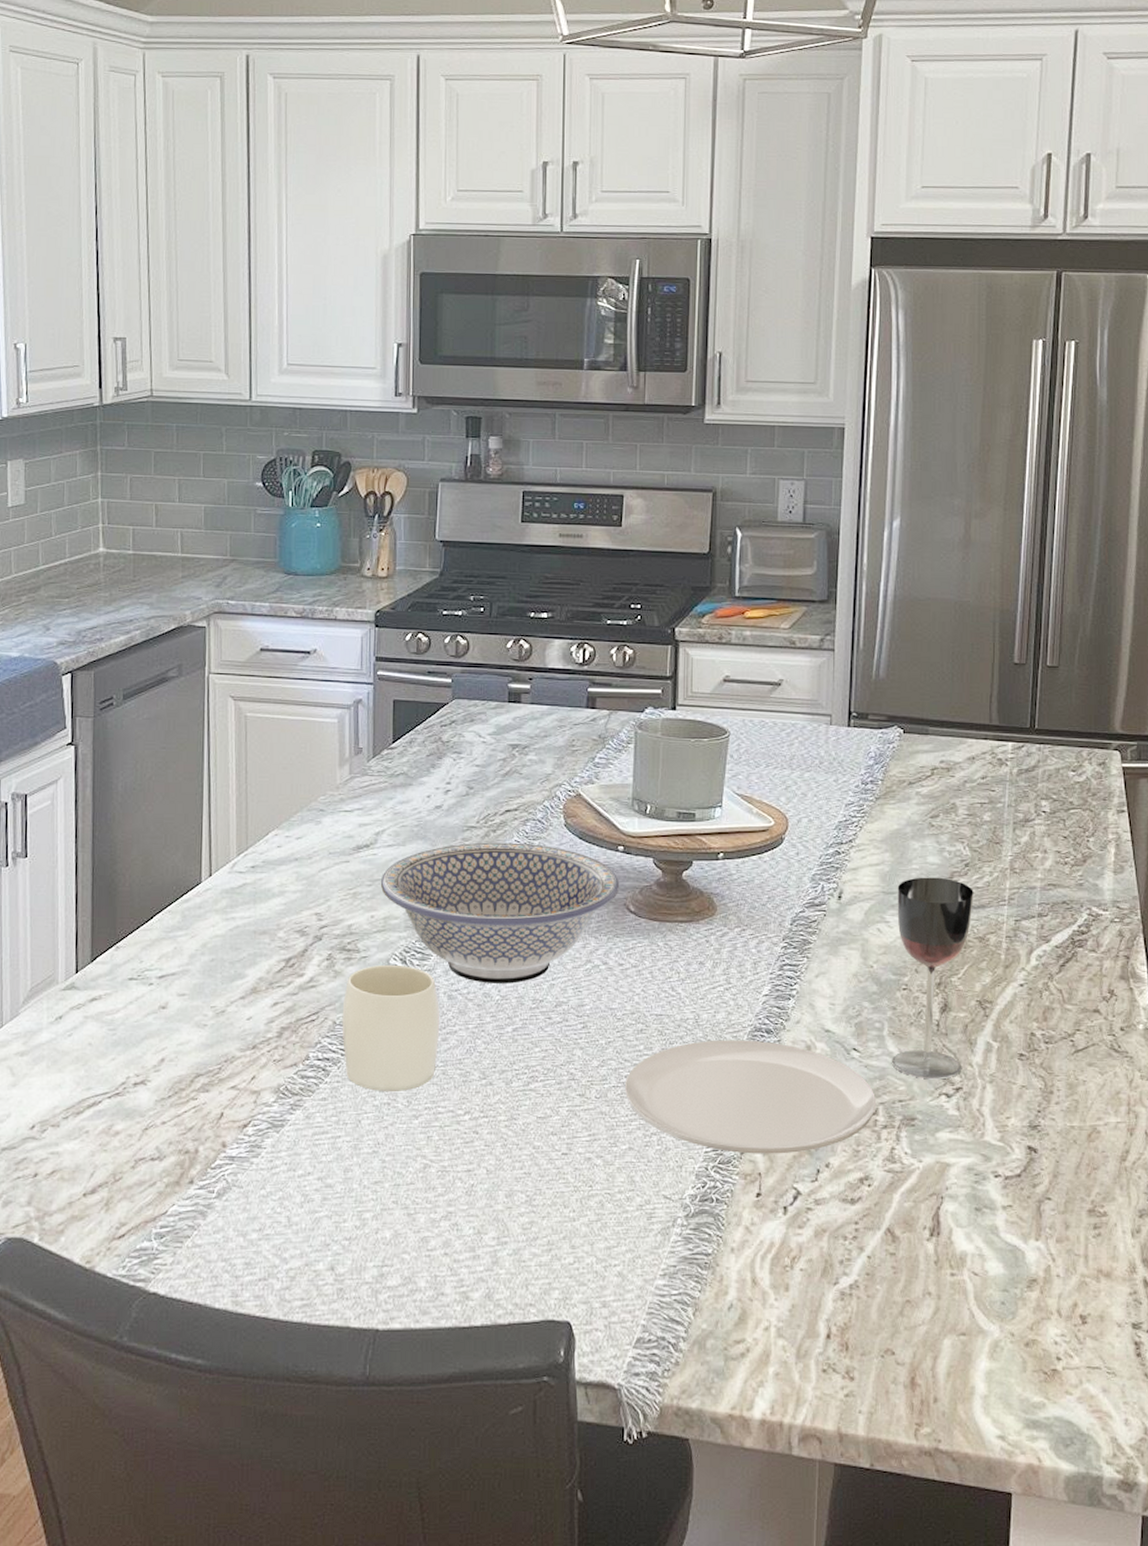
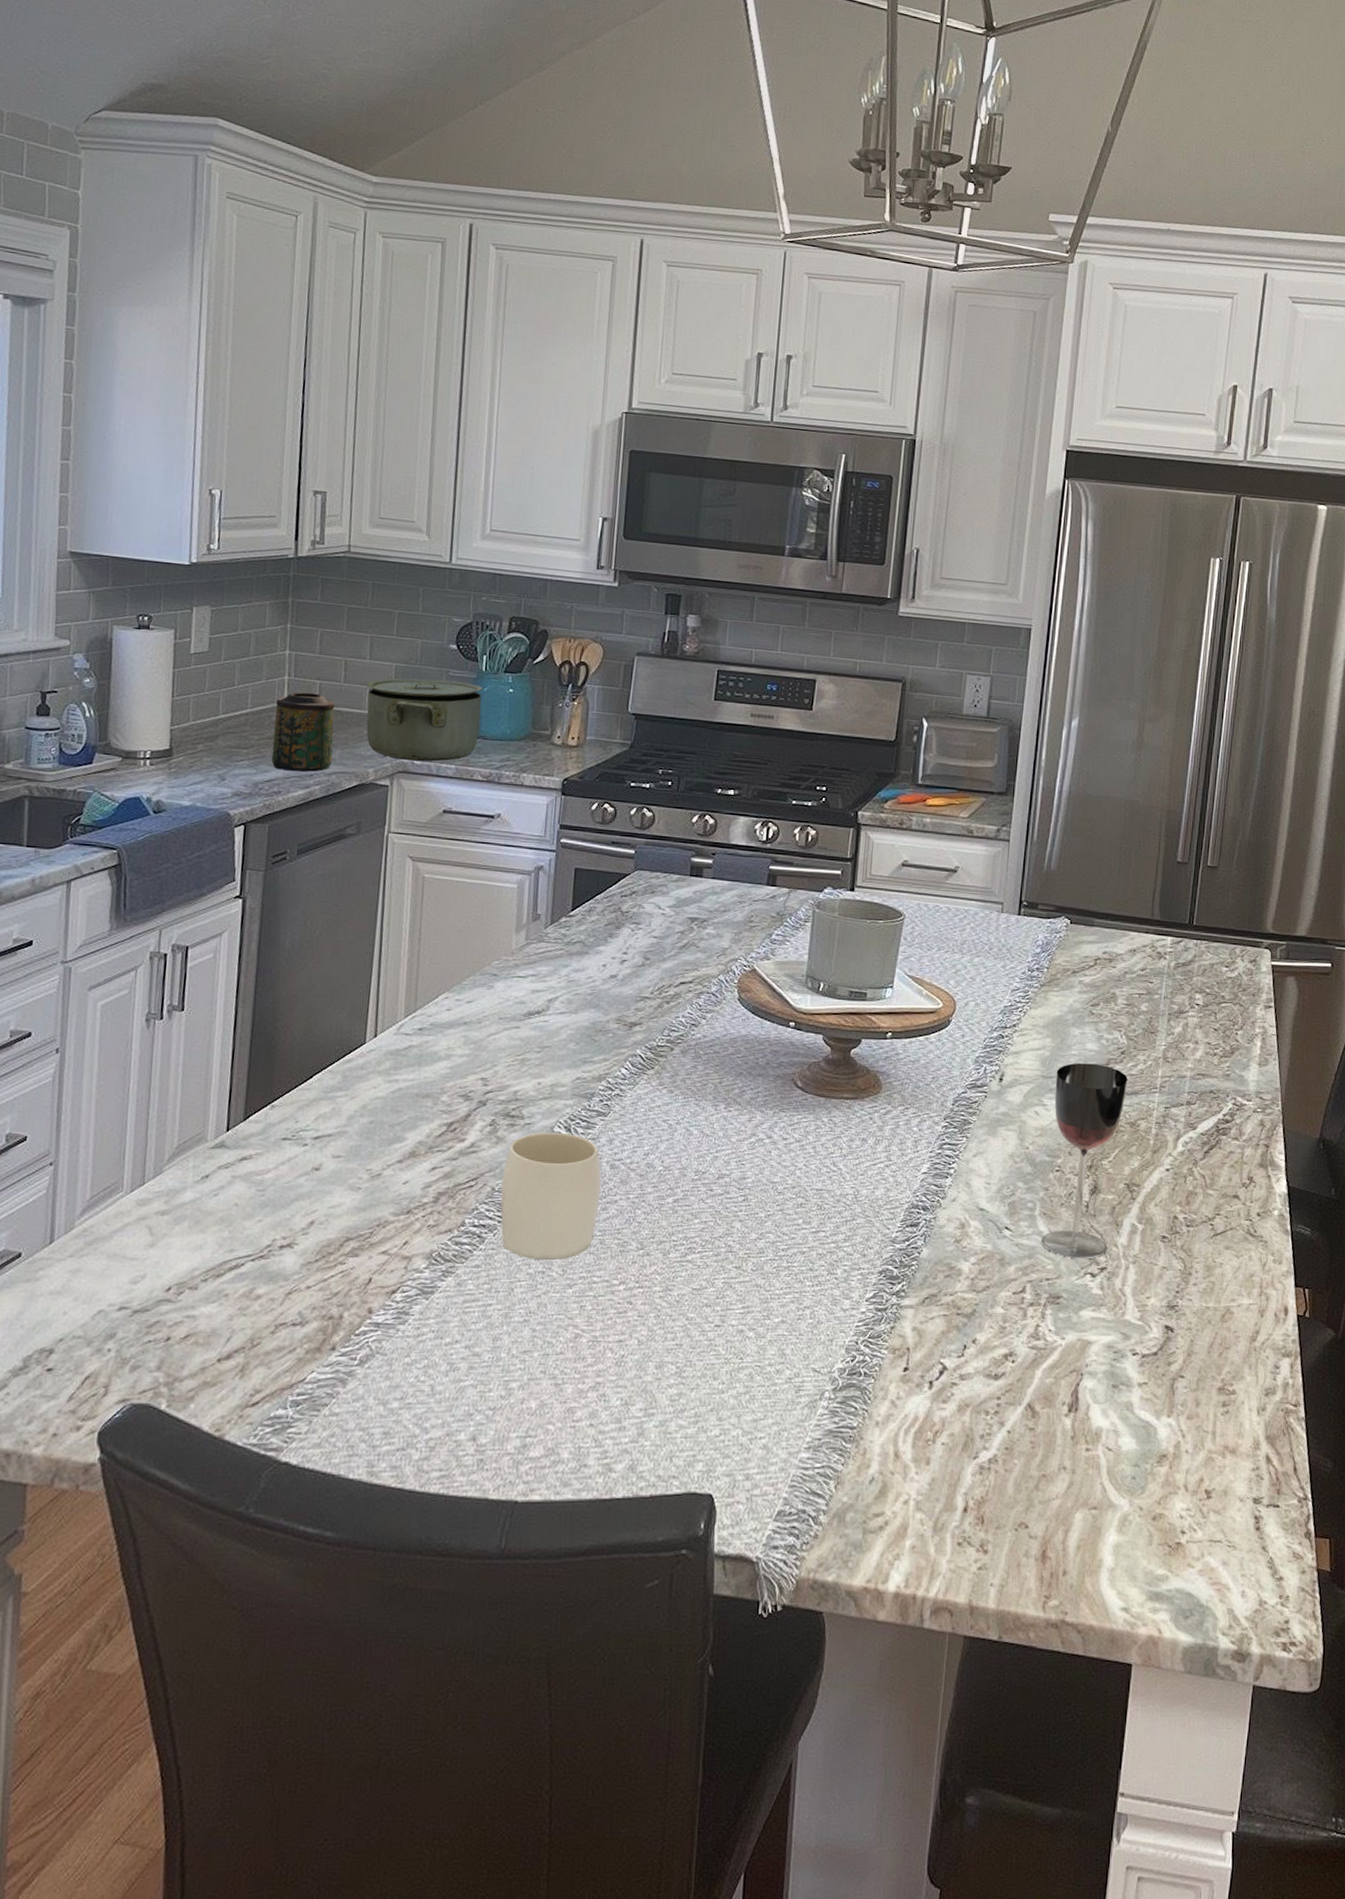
canister: none [92,539,151,617] -> present [271,692,336,772]
cooking pot: none [177,518,291,600] -> present [366,678,483,761]
bowl: present [380,842,620,984] -> none [549,1013,789,1155]
plate: present [624,1040,877,1154] -> none [781,1215,1025,1330]

